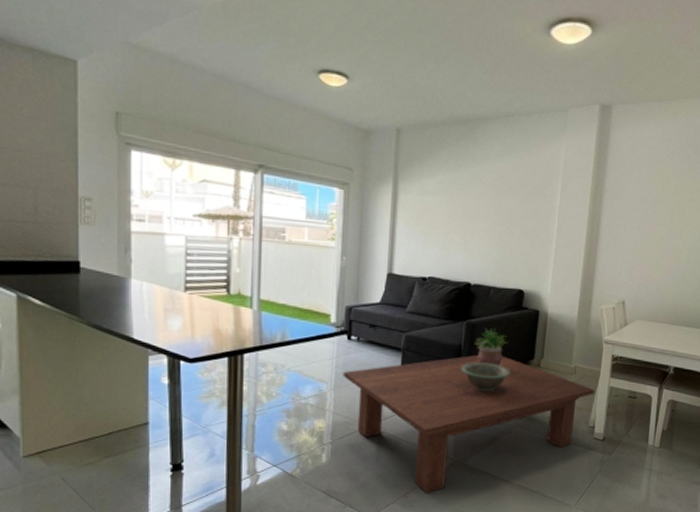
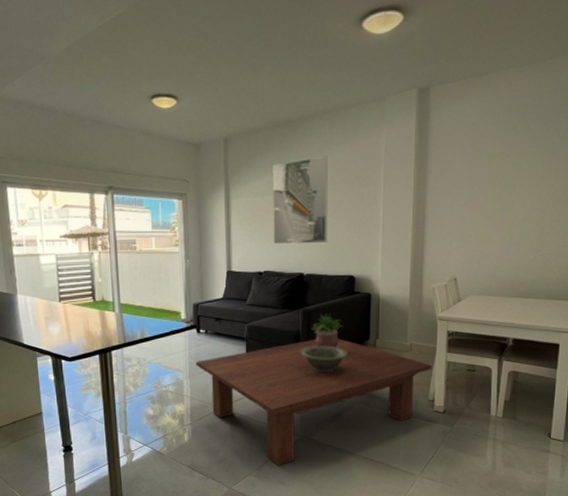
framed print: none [441,160,506,253] -> present [272,156,328,244]

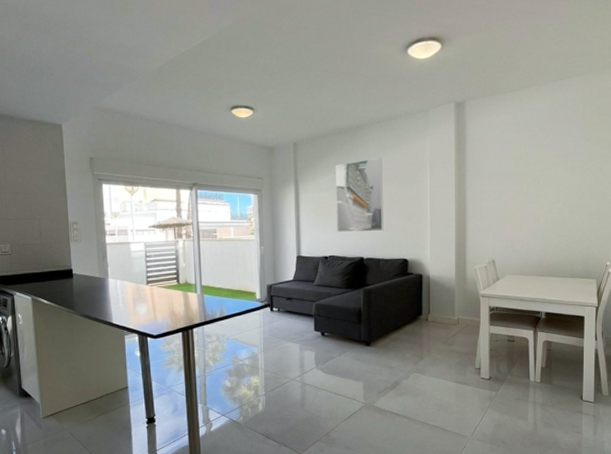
coffee table: present [196,338,433,466] -> none [269,314,478,432]
decorative bowl: present [301,346,348,373] -> none [363,321,404,345]
potted plant: present [311,314,344,348] -> none [371,292,400,323]

